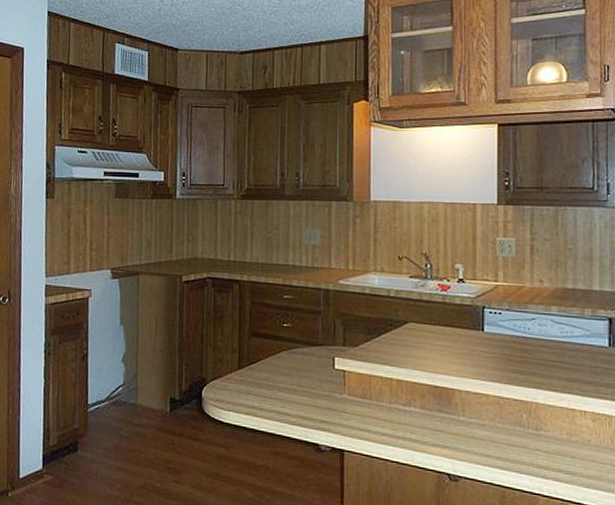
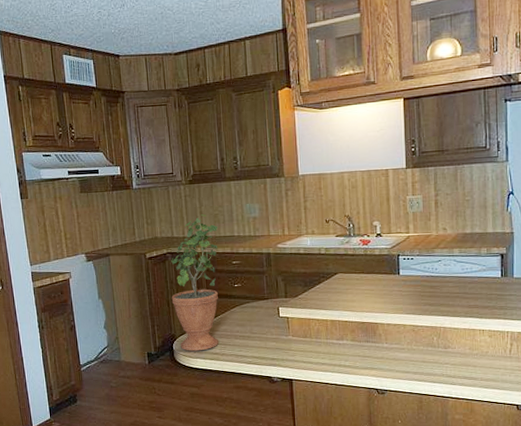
potted plant: none [206,236,271,402] -> present [171,214,218,351]

